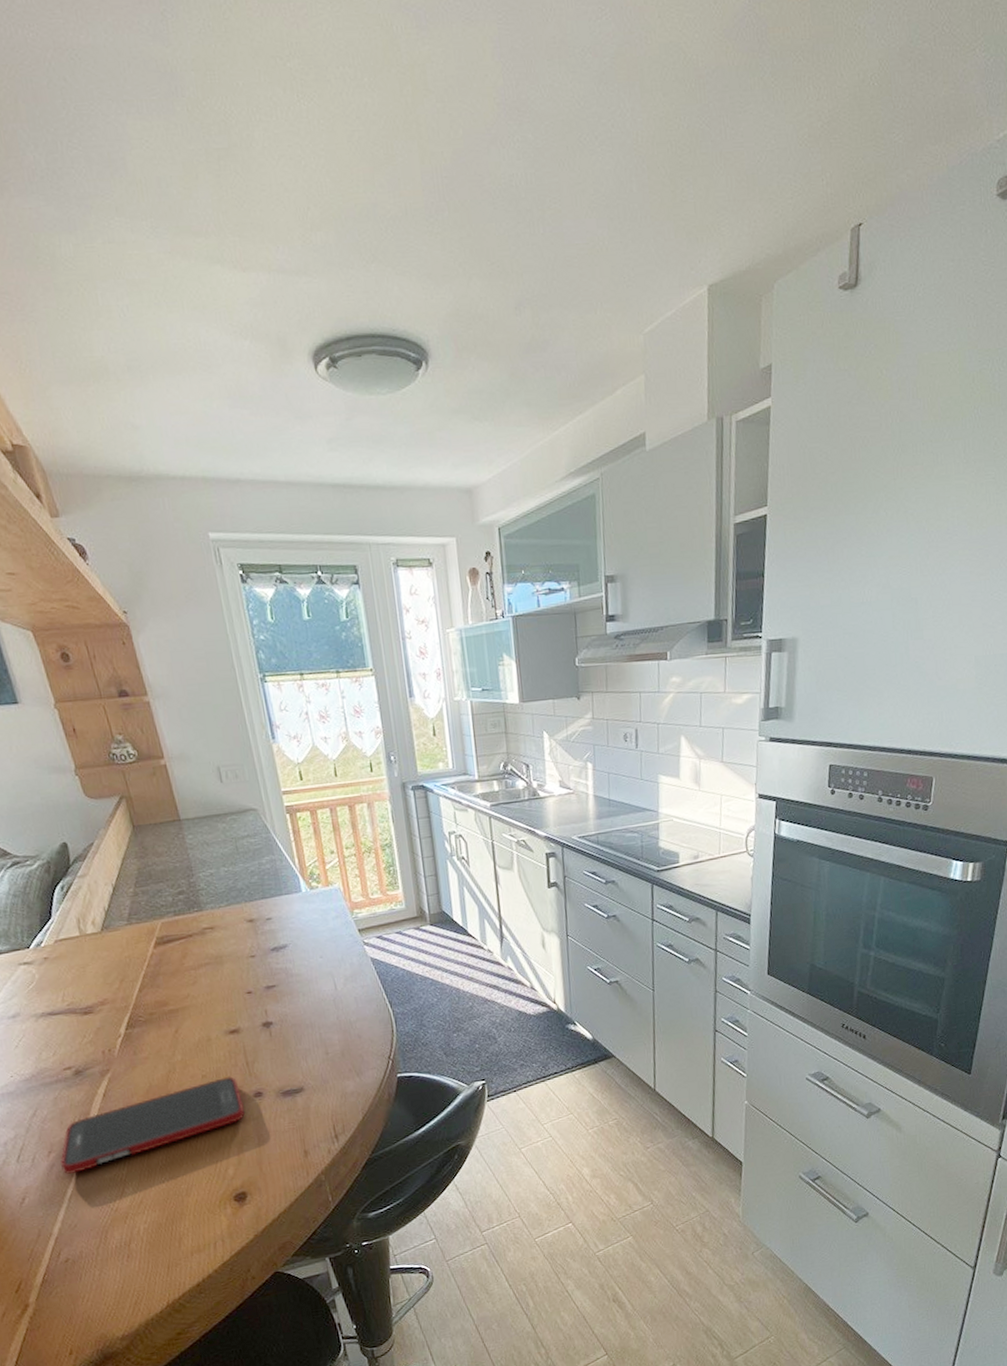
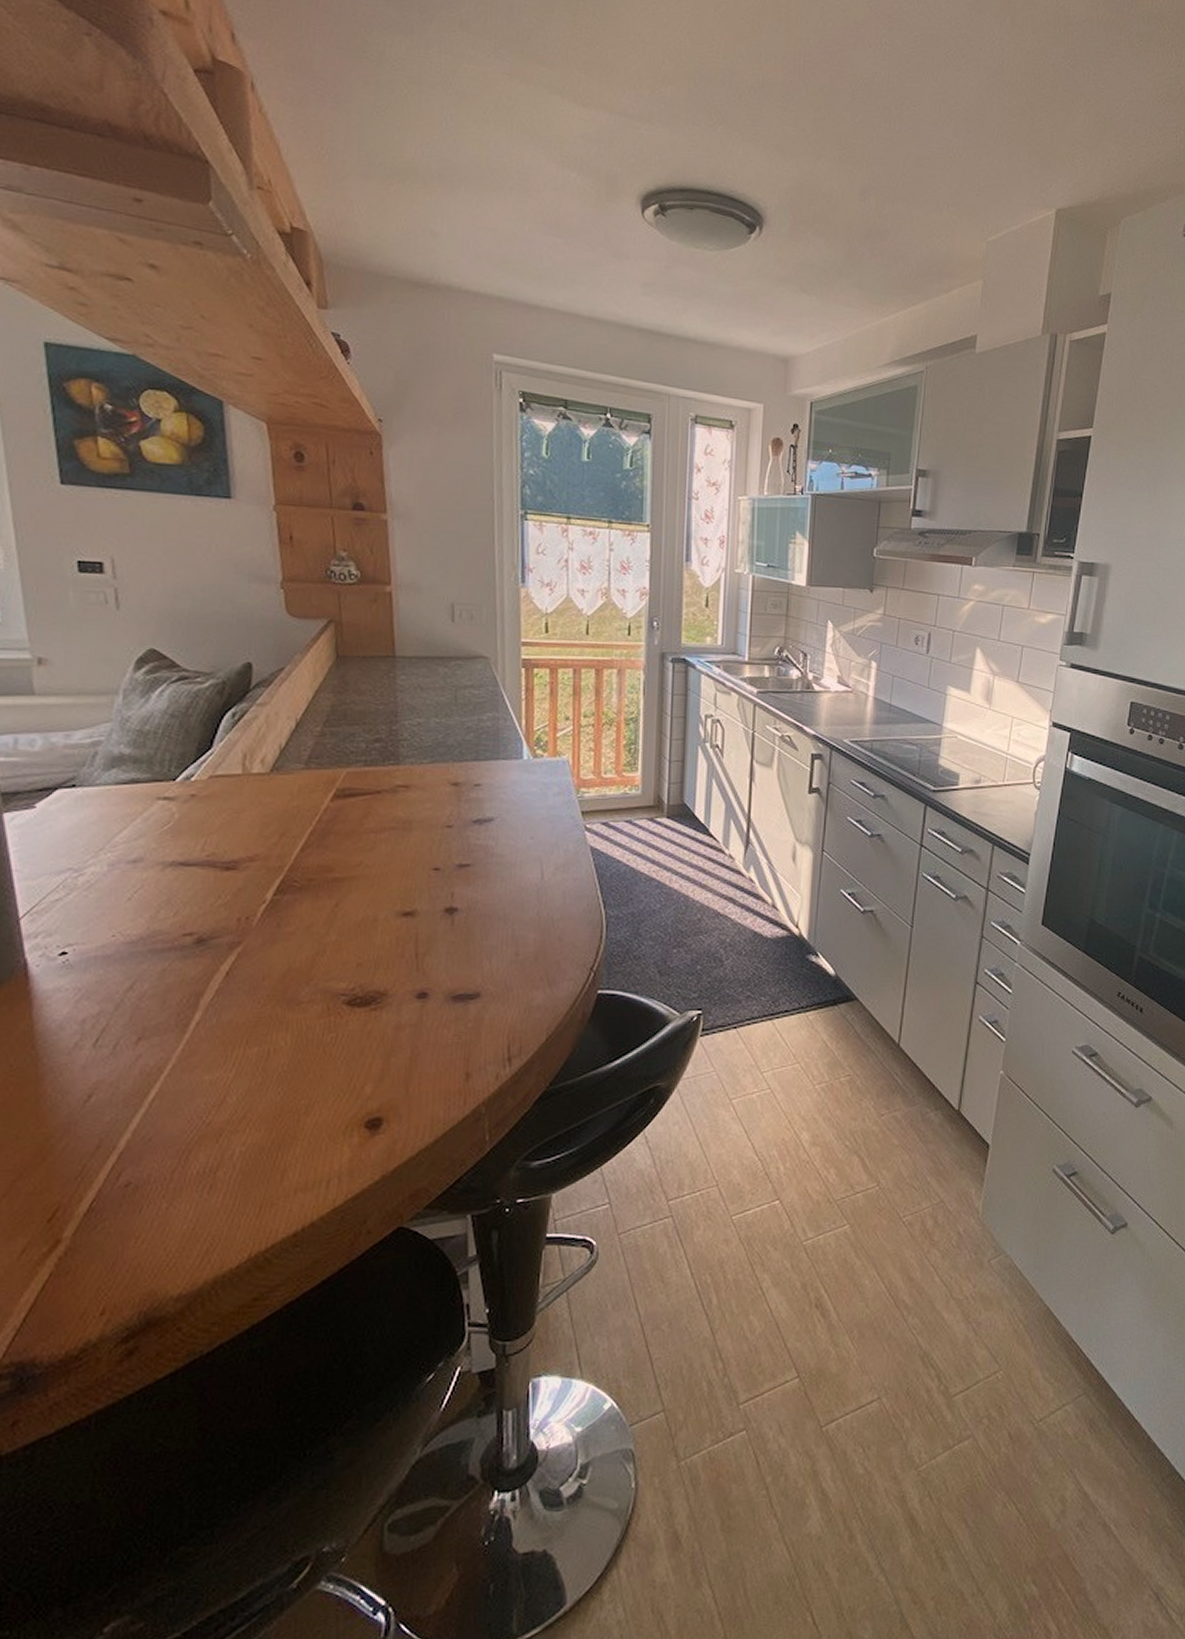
cell phone: present [60,1075,245,1175] -> none [150,967,402,1071]

